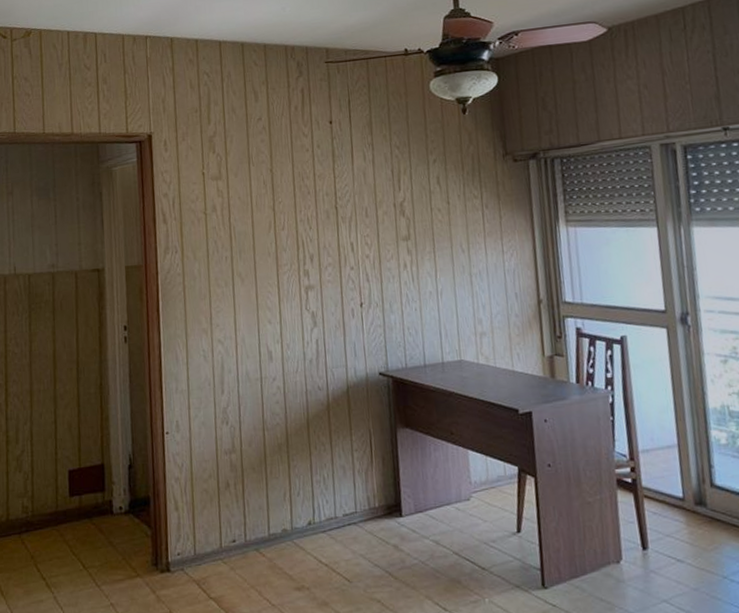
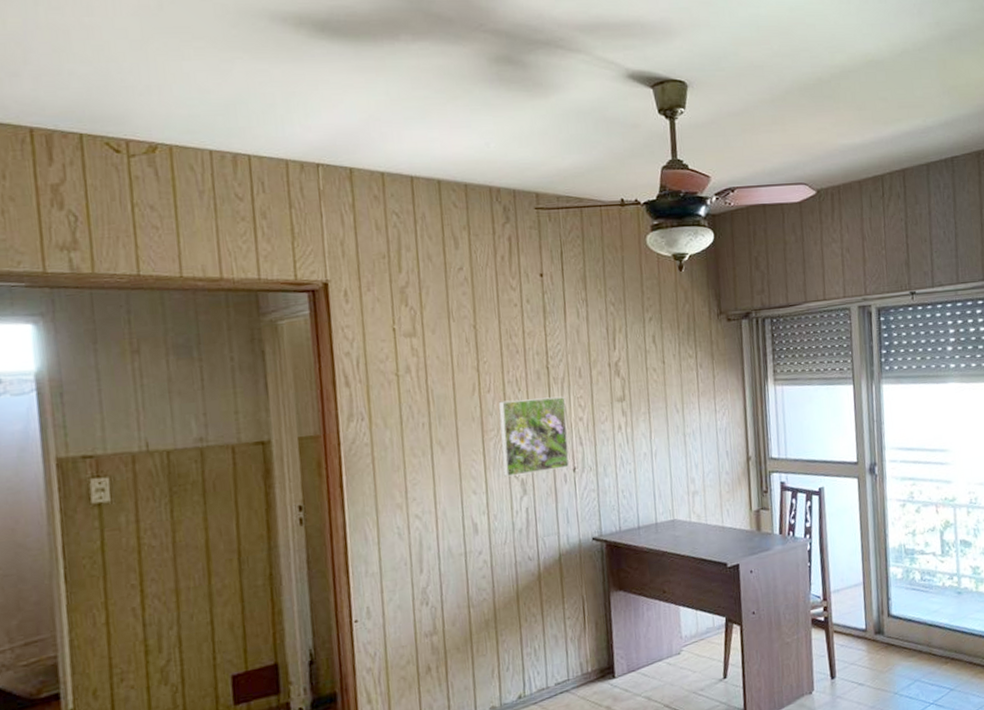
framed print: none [292,234,357,309] -> present [499,396,570,477]

